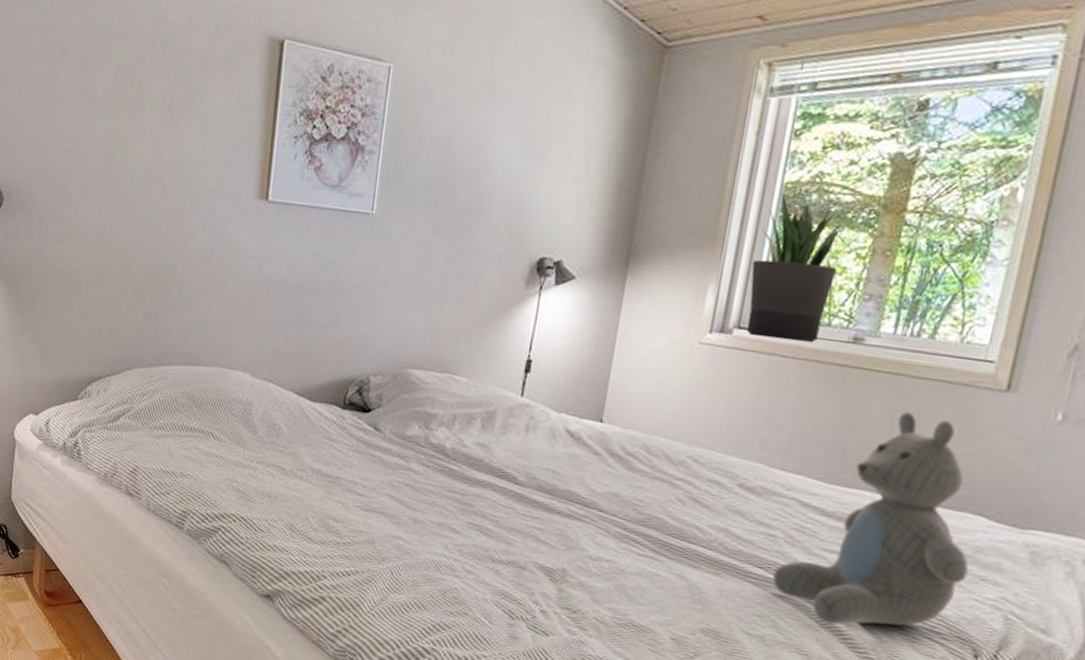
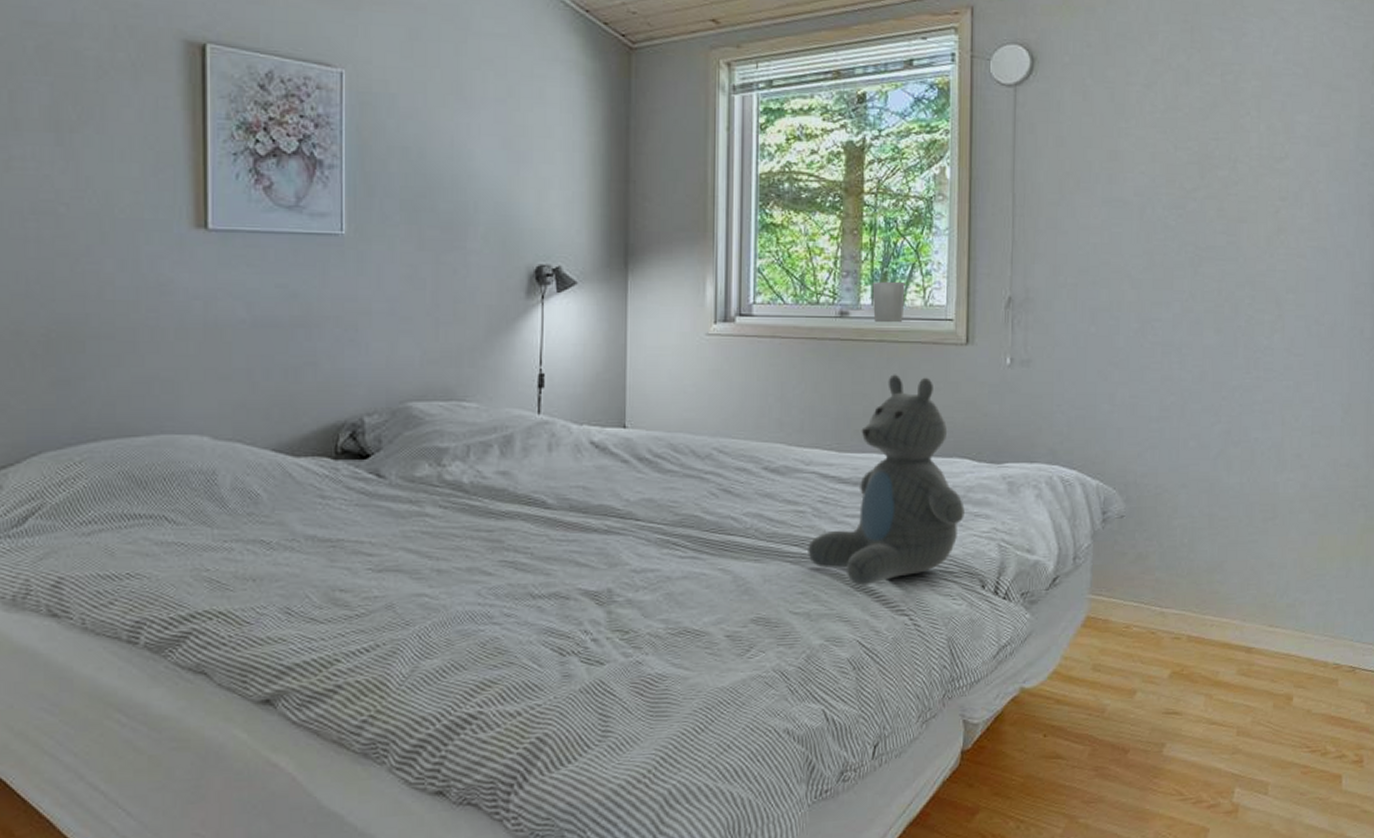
planter: present [746,192,844,344] -> none [743,183,815,322]
candle holder: none [894,309,940,358] -> present [872,281,905,323]

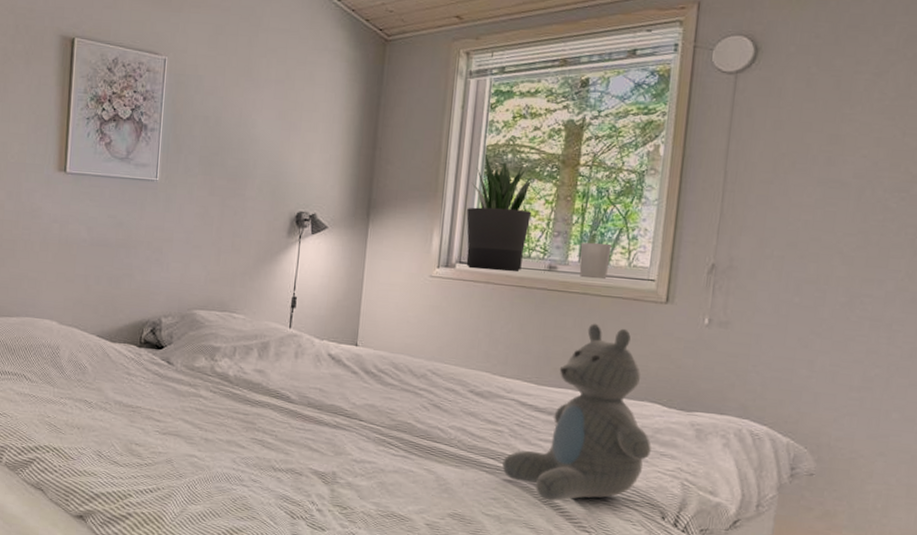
planter: none [743,183,815,322] -> present [466,153,533,273]

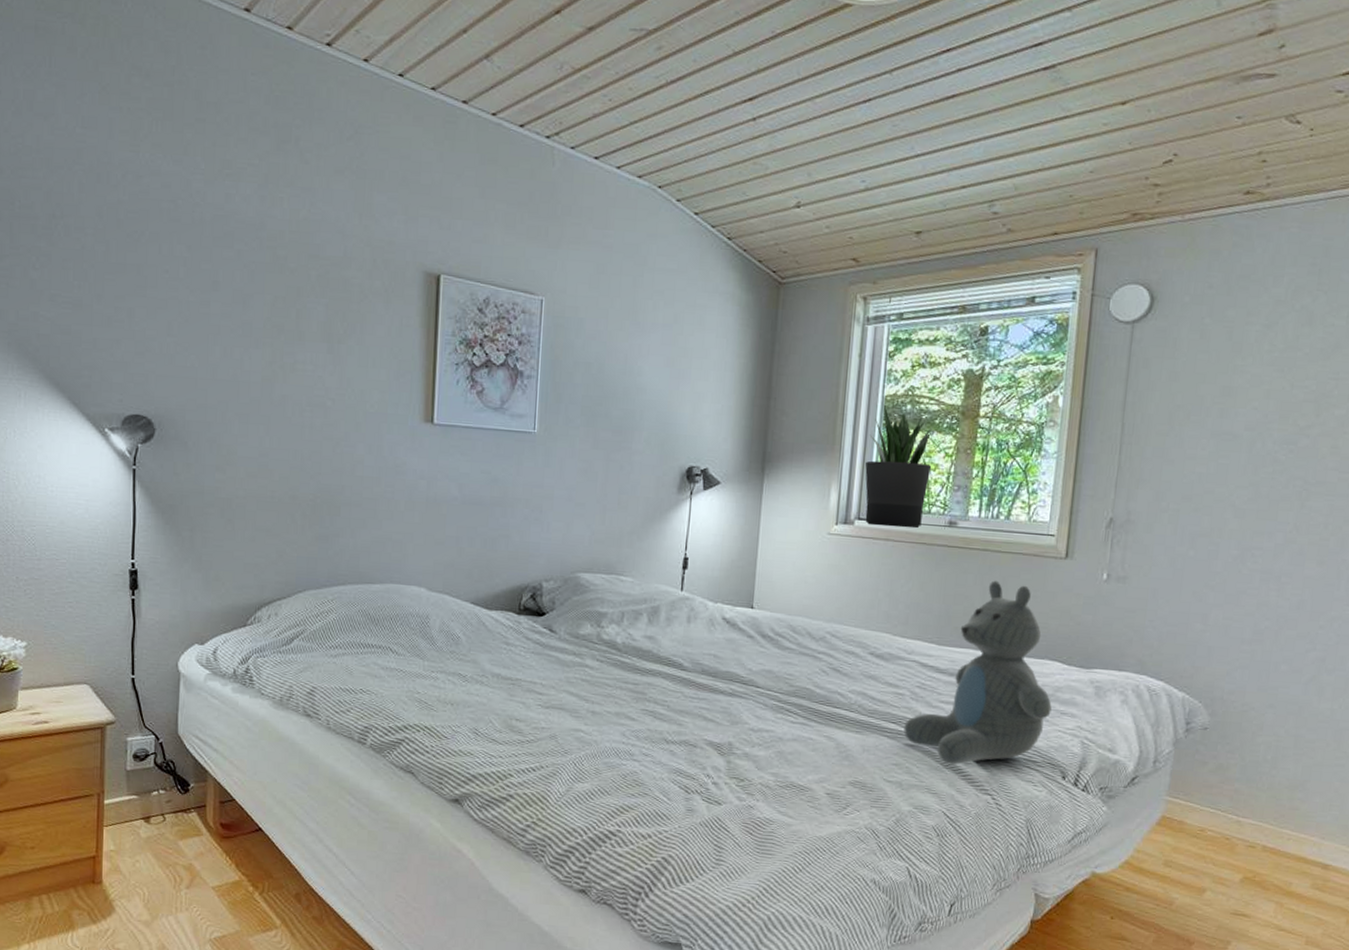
candle holder: present [579,242,612,280] -> none [979,496,1012,535]

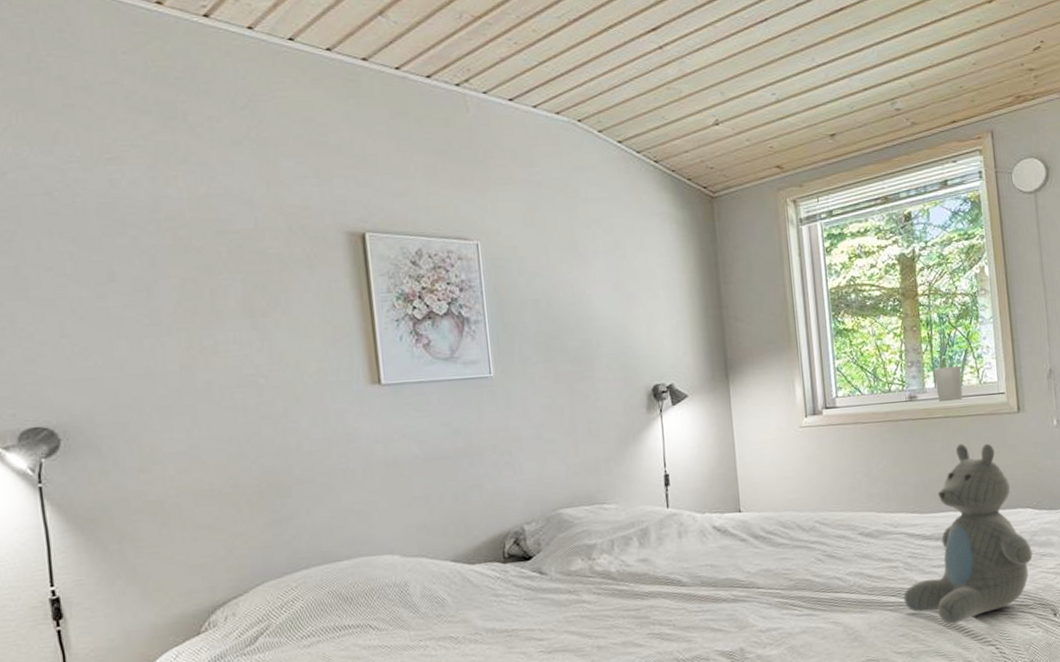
planter: present [865,404,933,529] -> none [822,297,885,413]
candle holder: none [979,496,1012,535] -> present [933,365,963,402]

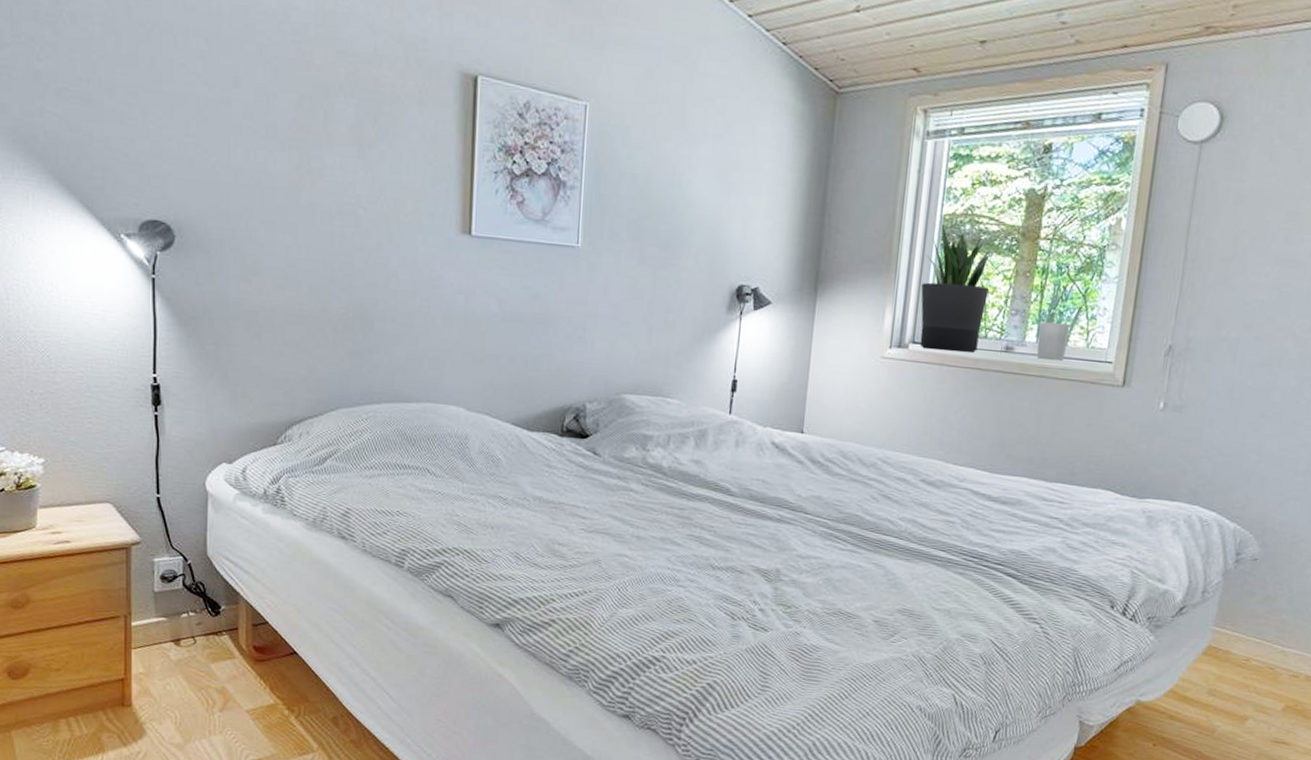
planter: none [822,297,885,413] -> present [919,223,992,354]
teddy bear: present [903,443,1033,625] -> none [953,407,1103,593]

